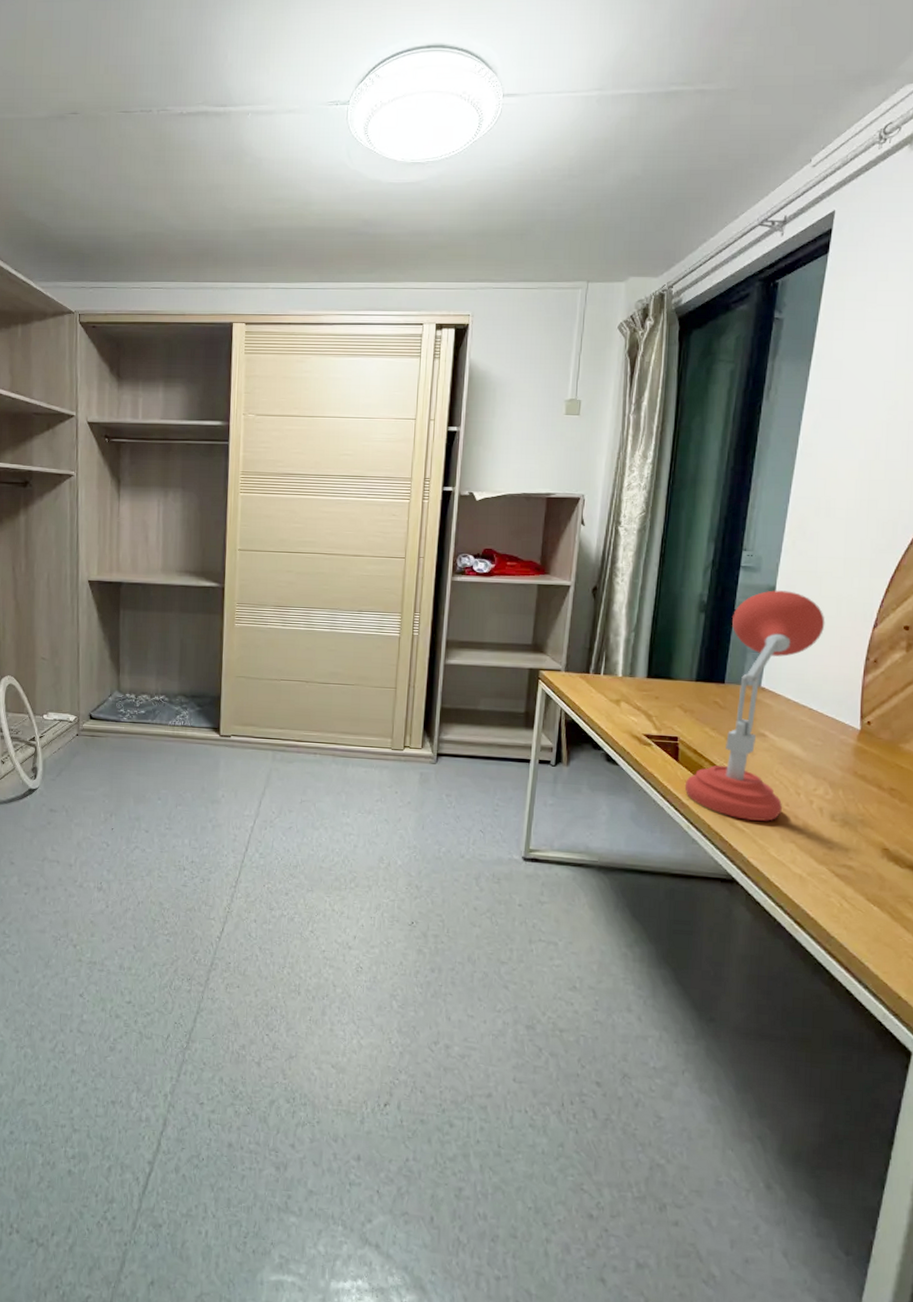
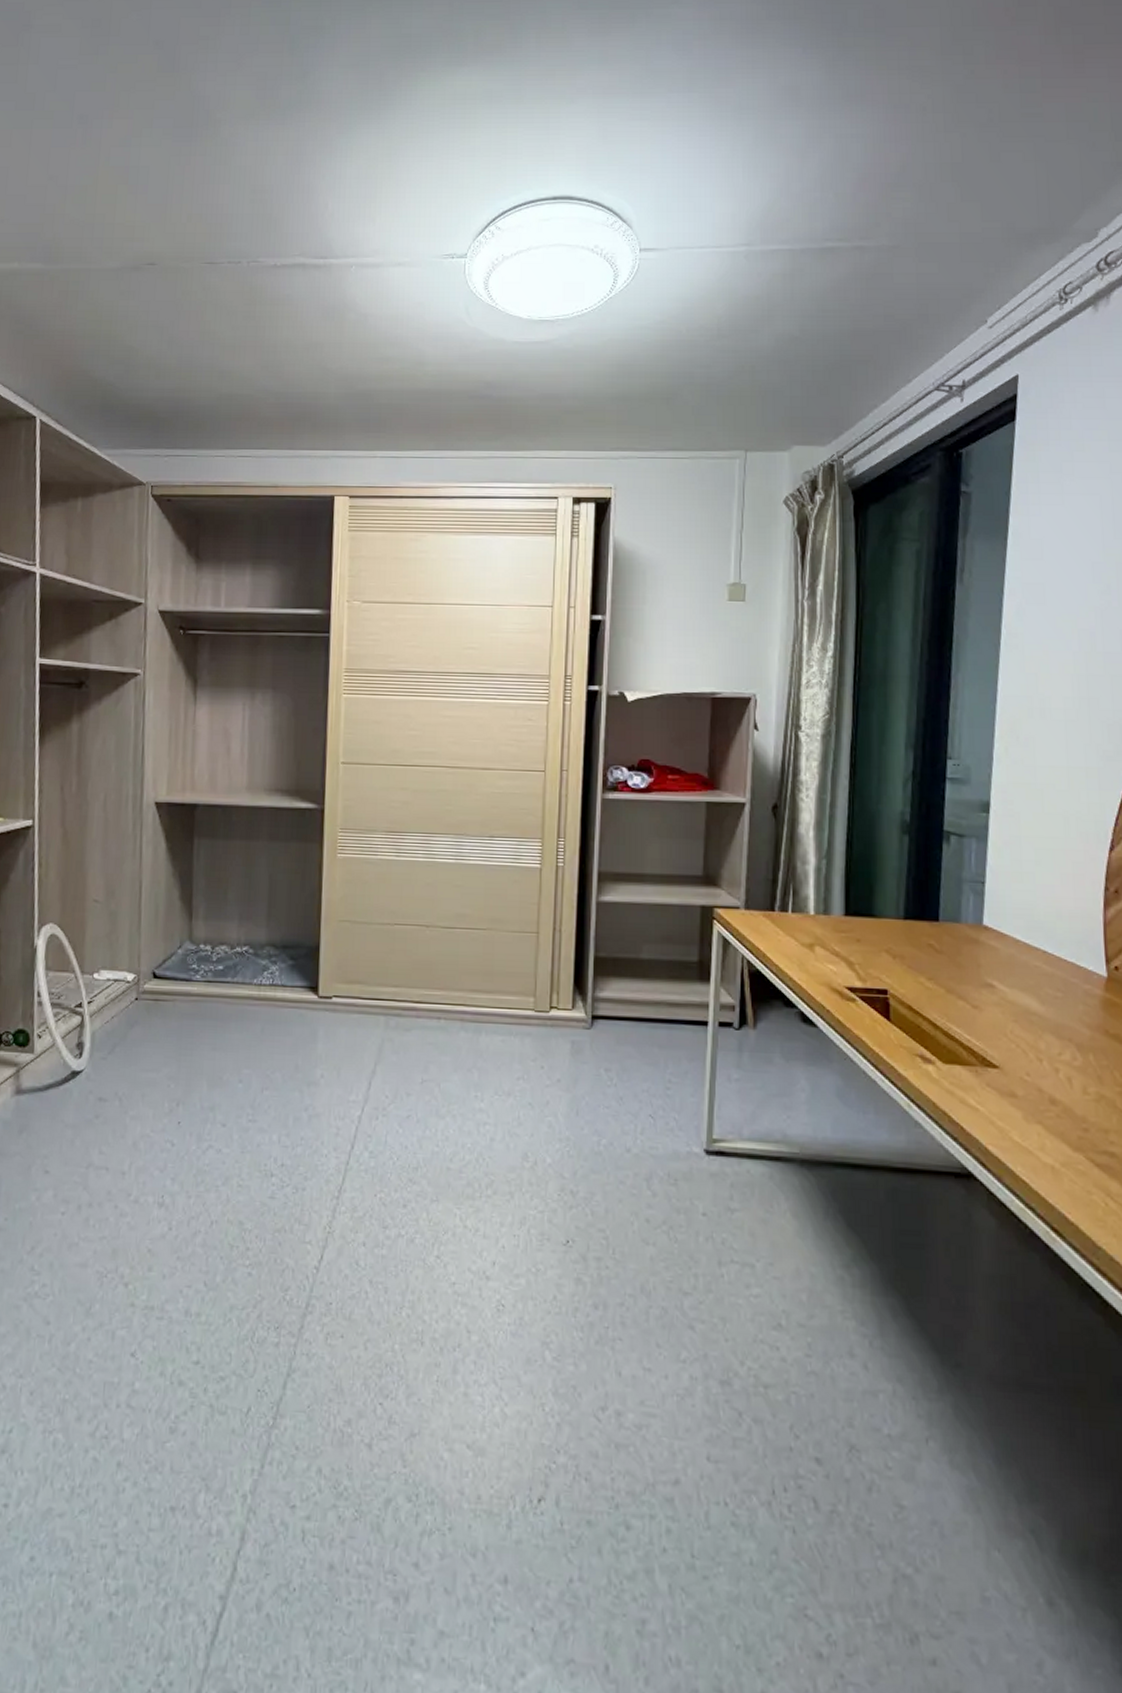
desk lamp: present [684,590,825,821] -> none [900,806,1053,1096]

